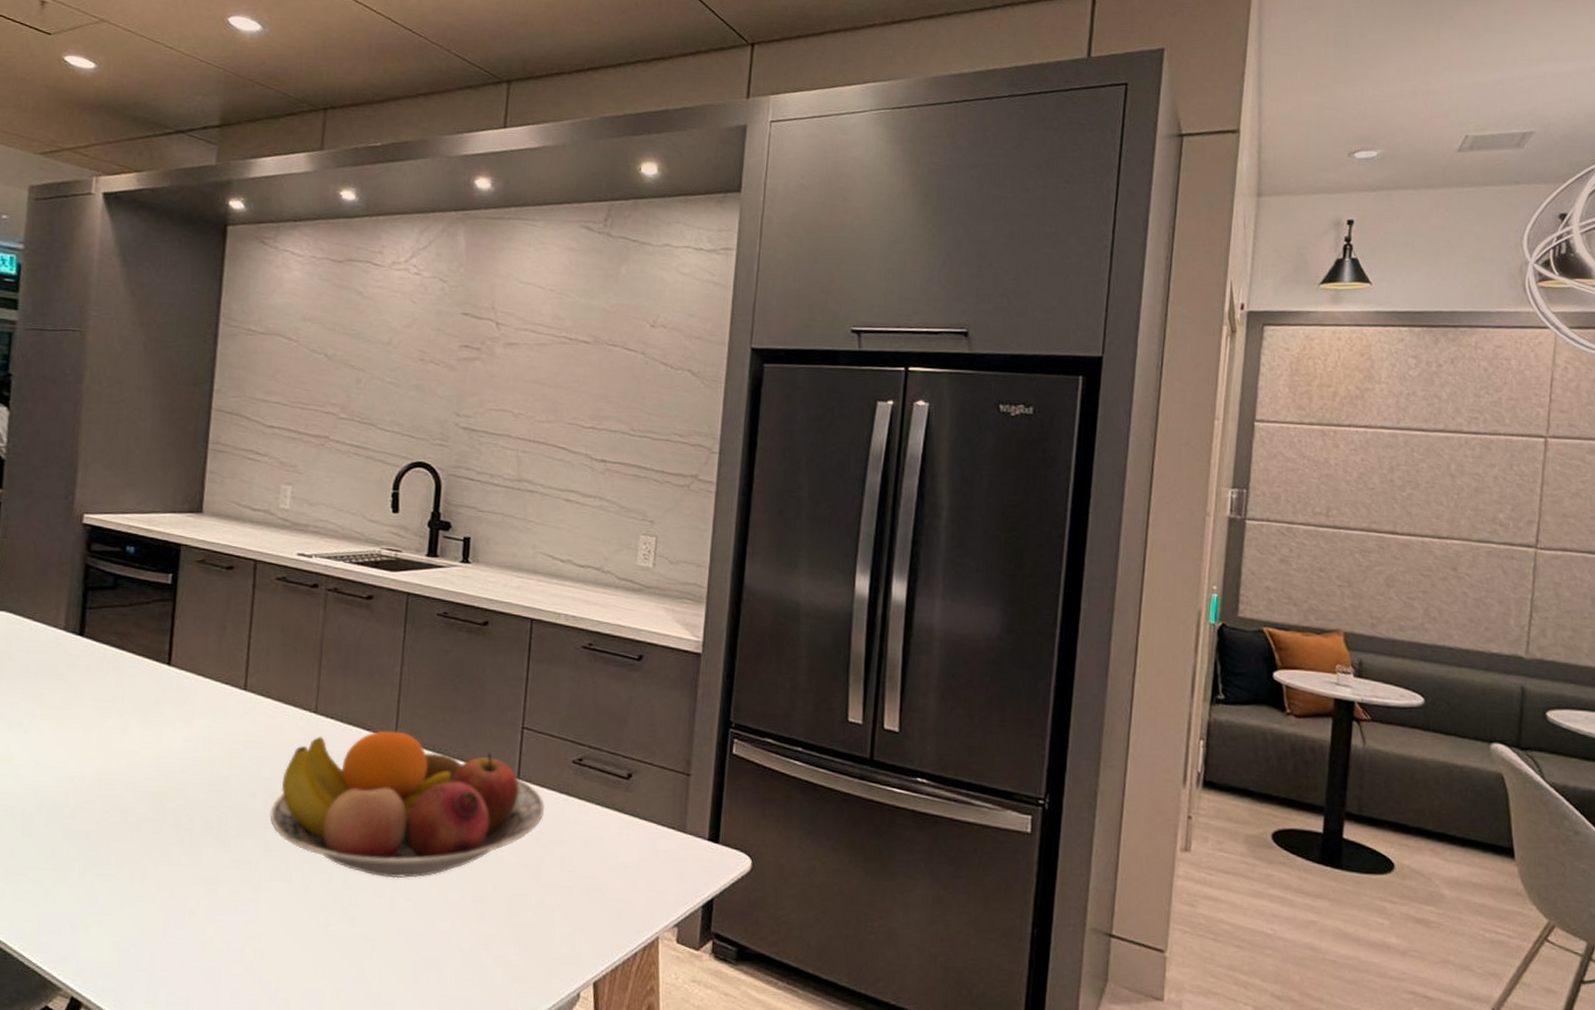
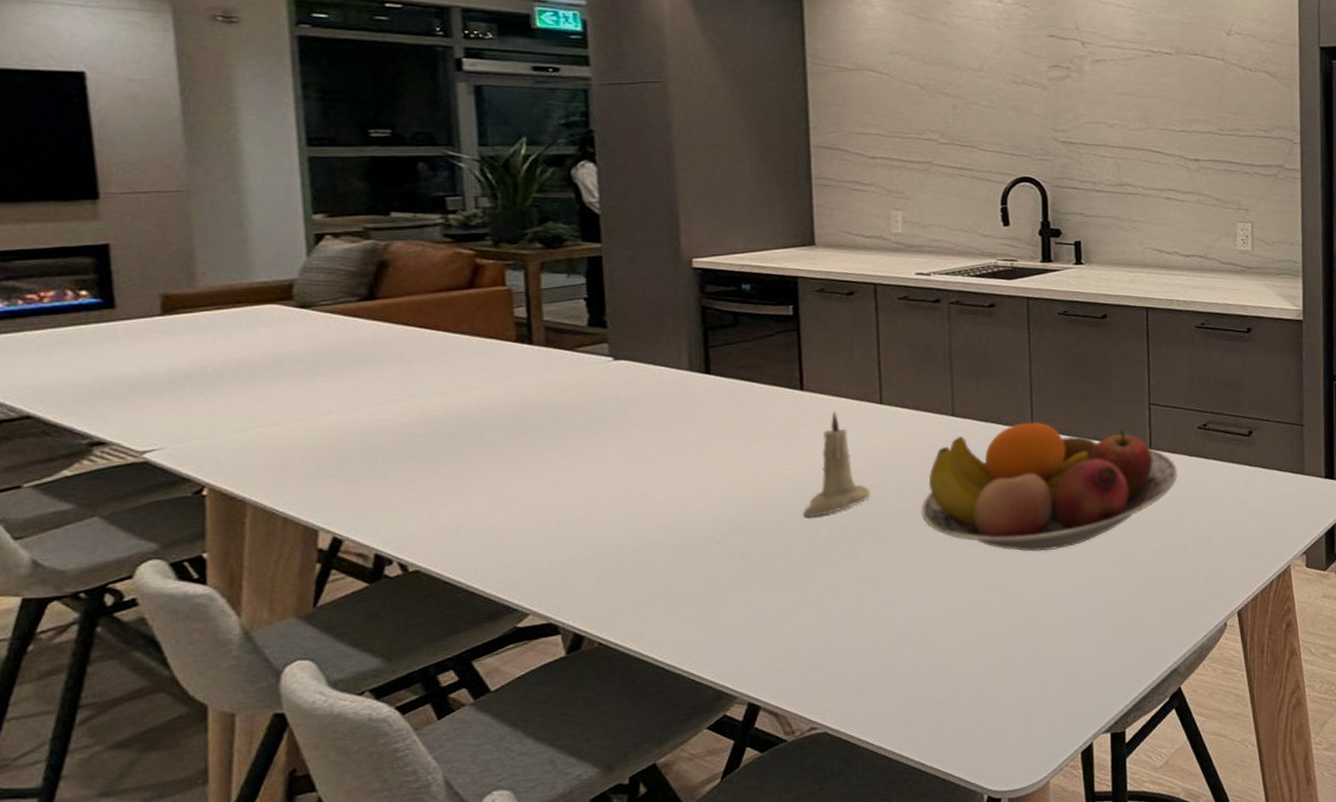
candle: none [153,692,222,804] -> present [803,411,871,518]

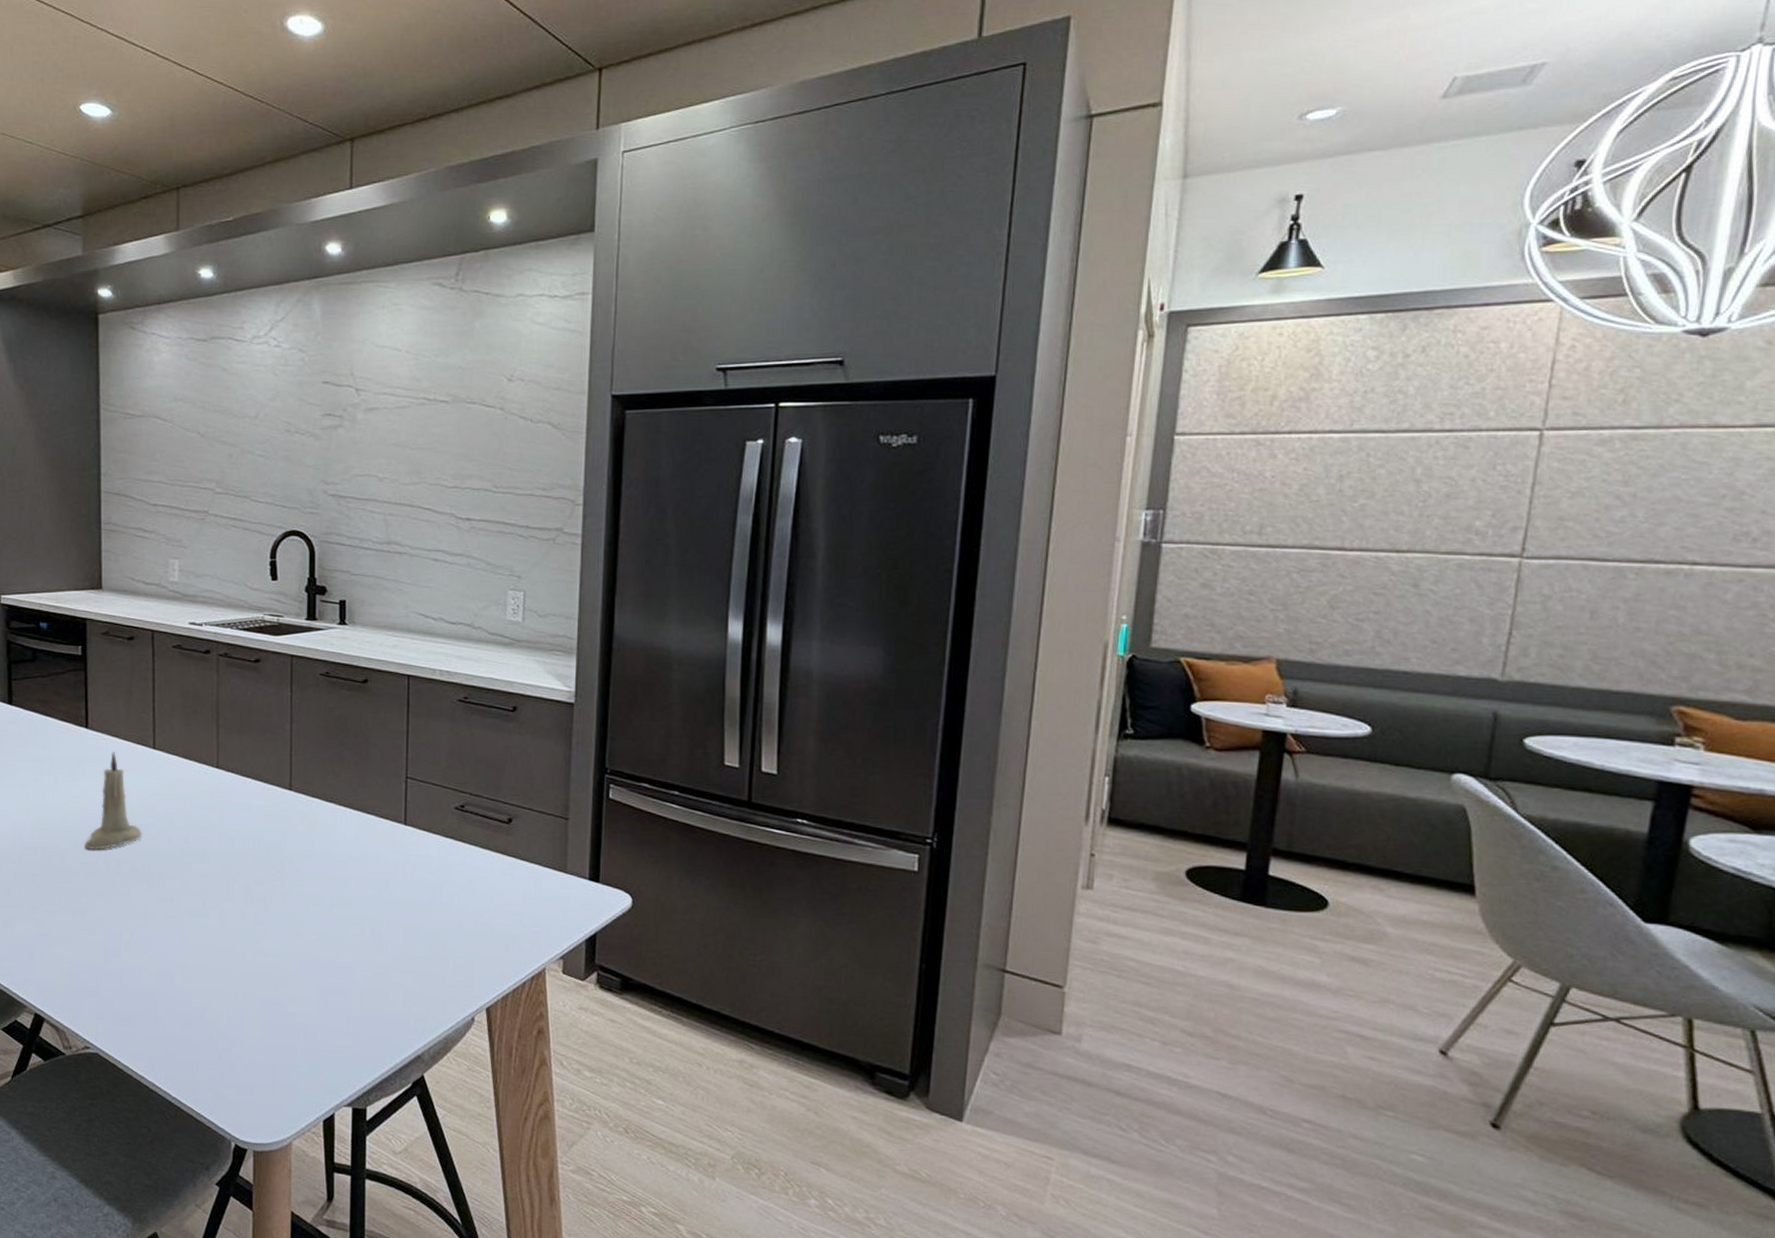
fruit bowl: present [921,422,1177,552] -> none [185,782,431,915]

